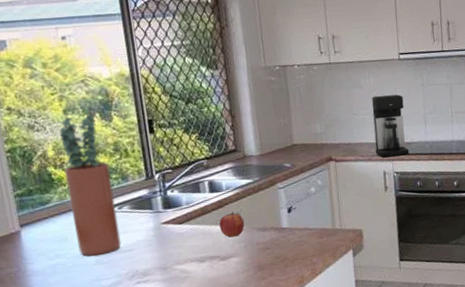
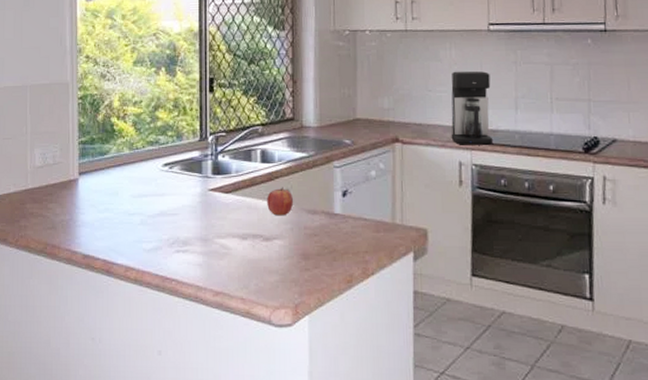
vase: present [59,101,122,256] -> none [126,55,167,215]

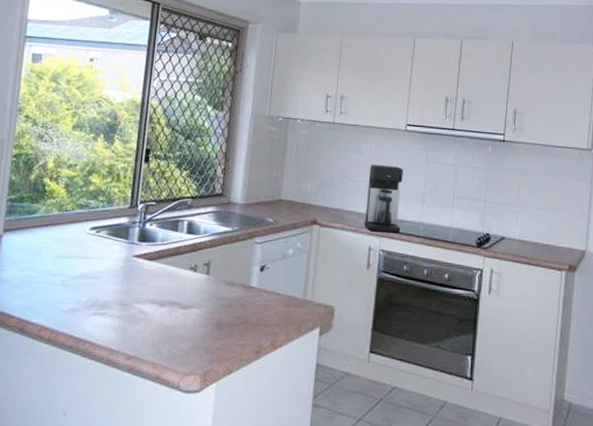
fruit: present [267,187,294,216] -> none [188,258,214,286]

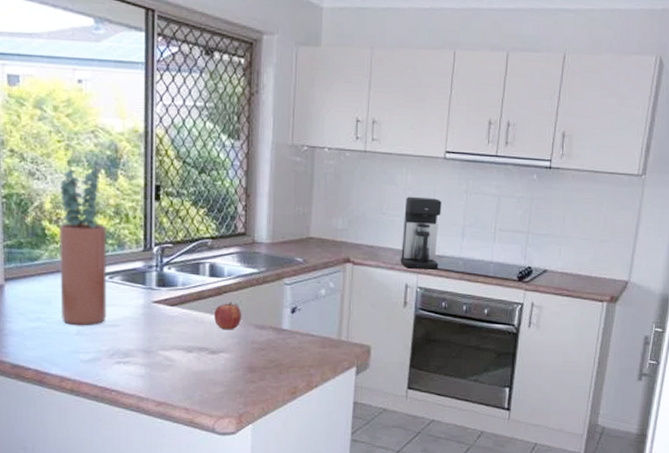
vase: none [49,121,102,276] -> present [59,155,107,325]
fruit: none [188,258,214,286] -> present [214,302,242,330]

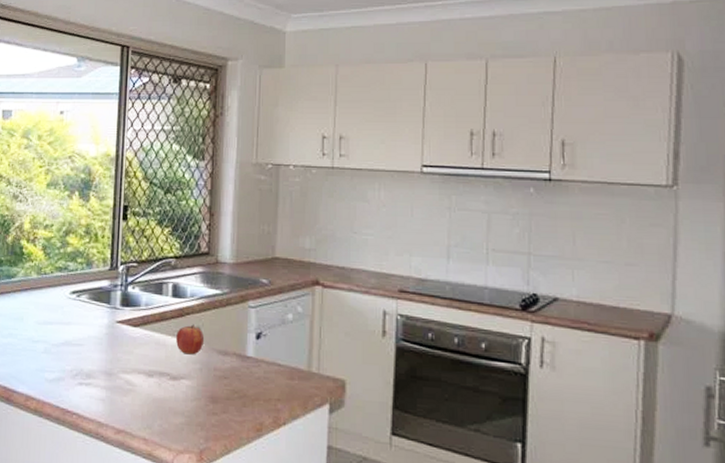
vase: present [59,155,107,325] -> none [31,178,77,344]
coffee maker: present [400,196,442,270] -> none [375,213,422,295]

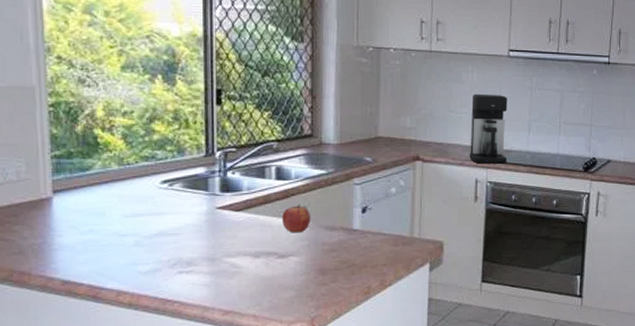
coffee maker: none [375,213,422,295] -> present [469,93,508,164]

